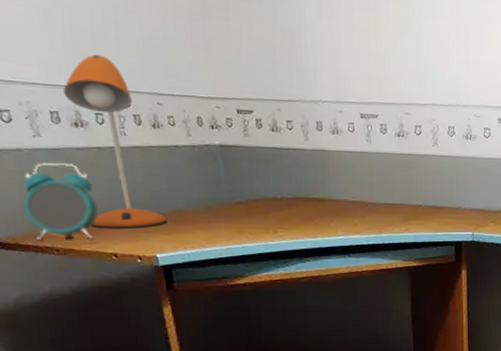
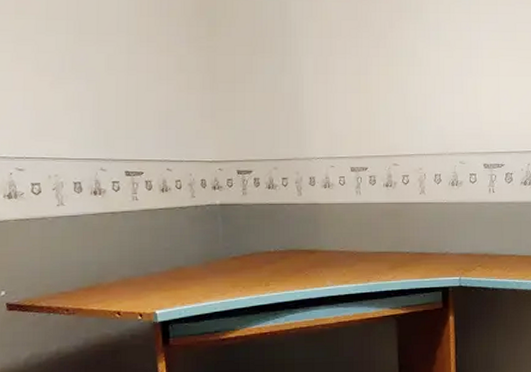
alarm clock: present [23,163,98,241] -> none [42,229,106,302]
desk lamp: present [63,54,167,230] -> none [87,130,168,288]

